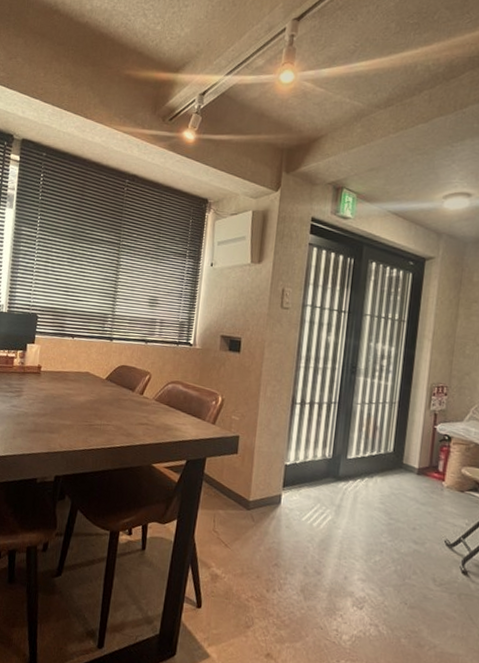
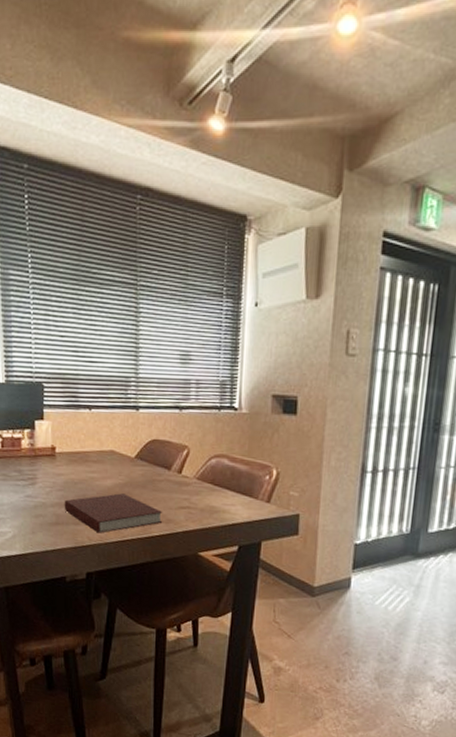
notebook: none [42,408,125,442] -> present [64,493,163,533]

